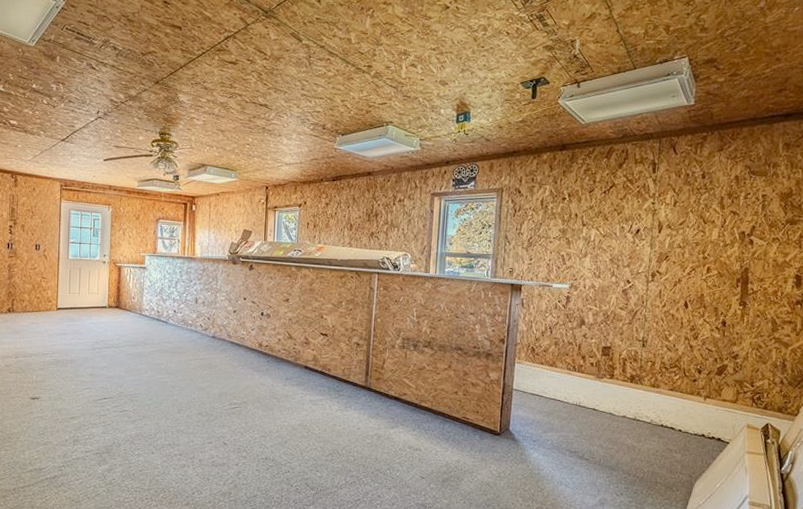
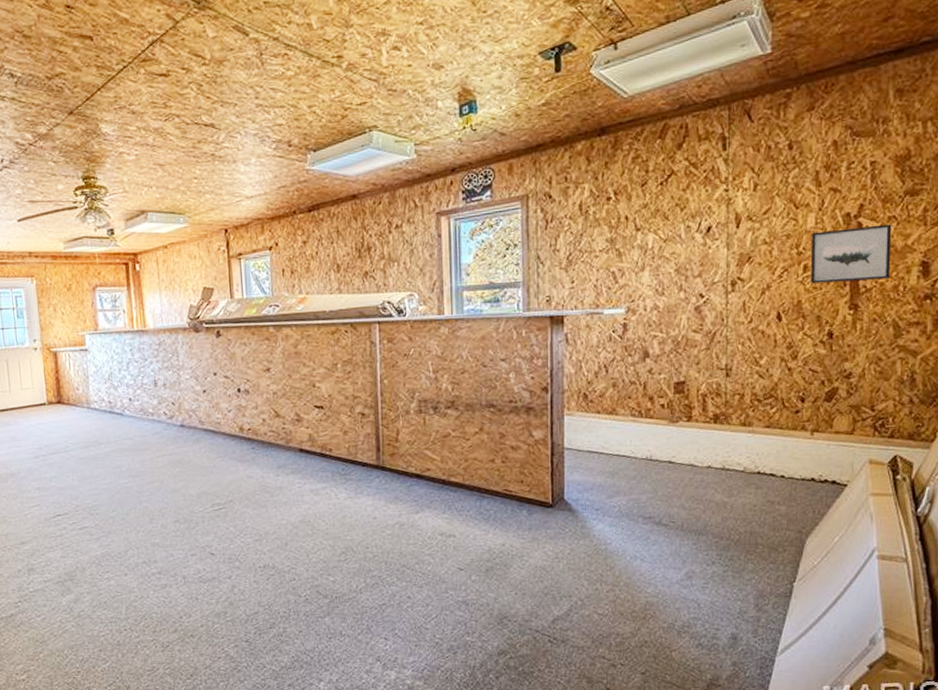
wall art: none [712,243,776,285] -> present [811,224,892,284]

